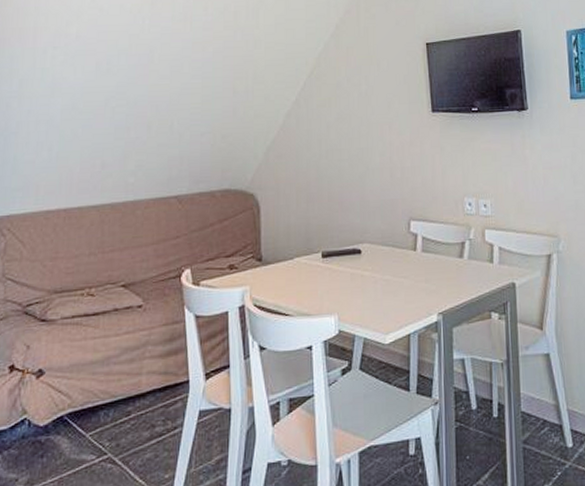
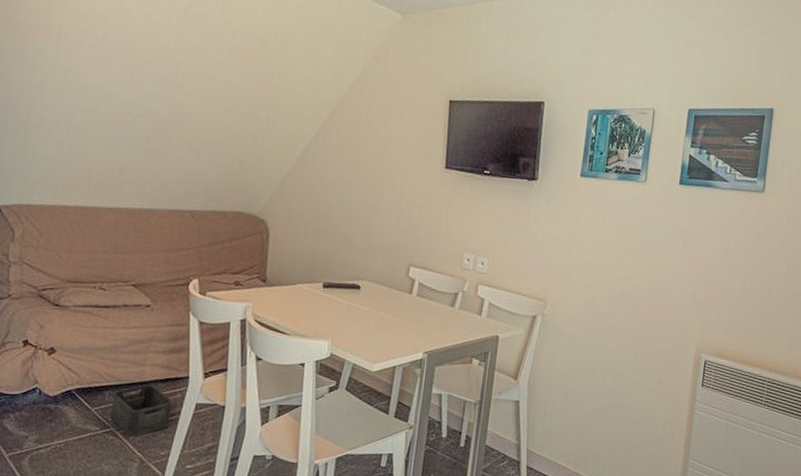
storage bin: none [107,396,173,461] -> present [110,384,172,437]

